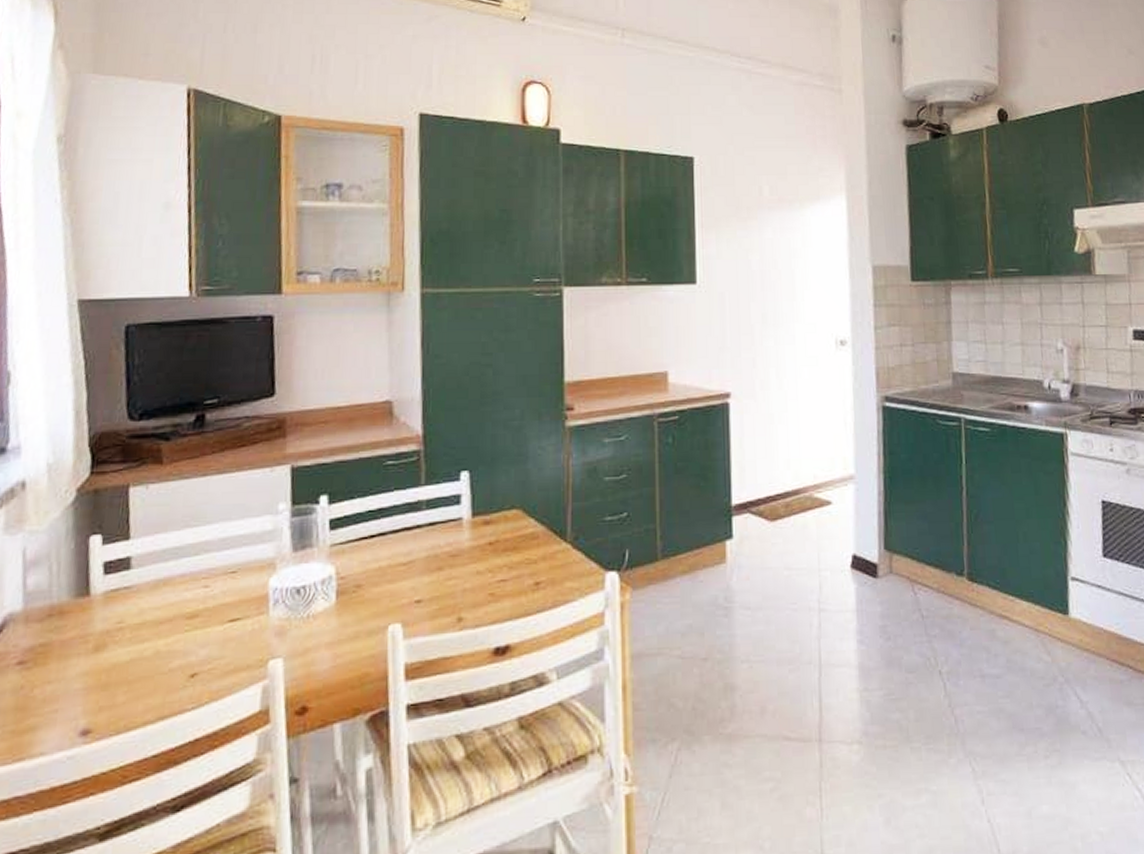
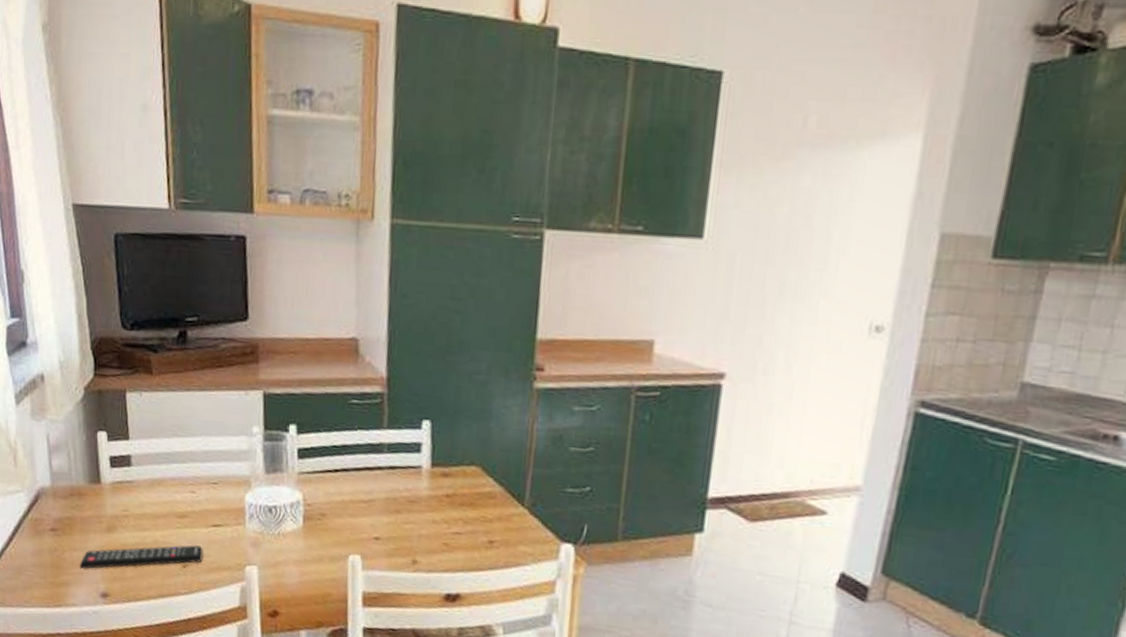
remote control: none [52,647,217,705] -> present [79,545,203,569]

